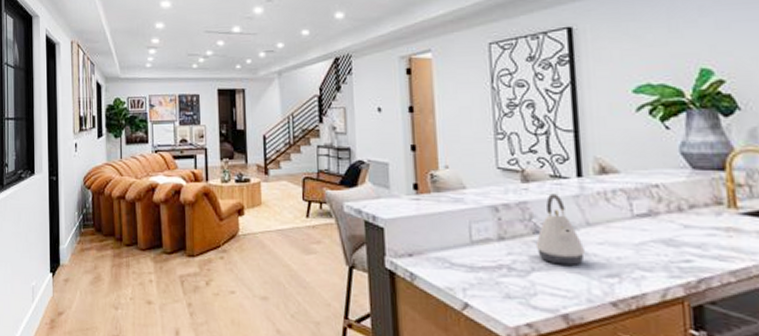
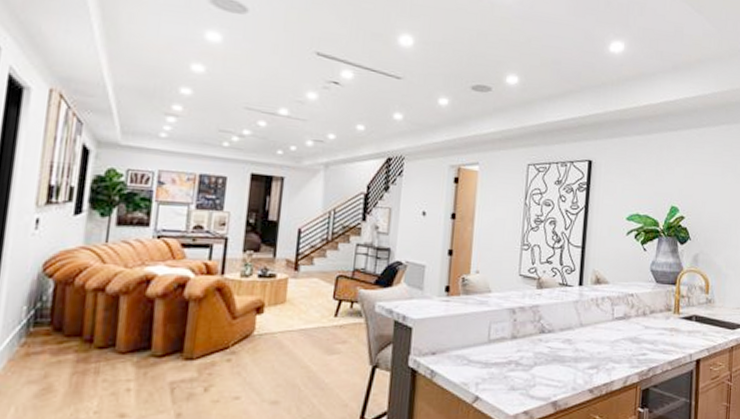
kettle: present [535,193,585,265] -> none [540,299,576,360]

